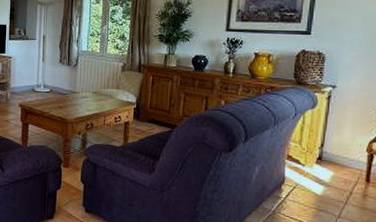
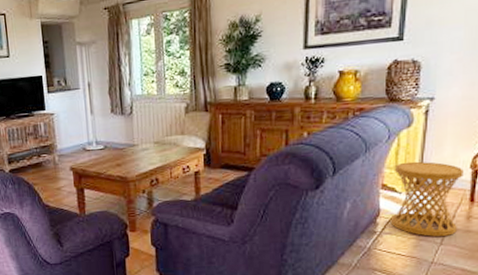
side table: none [294,138,361,210] -> present [390,161,464,237]

